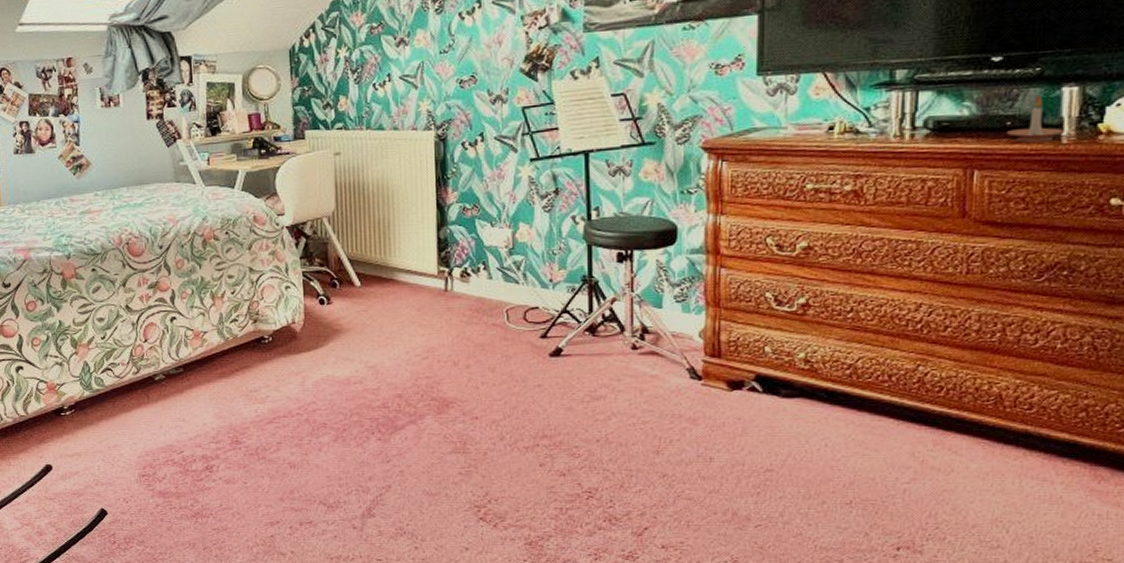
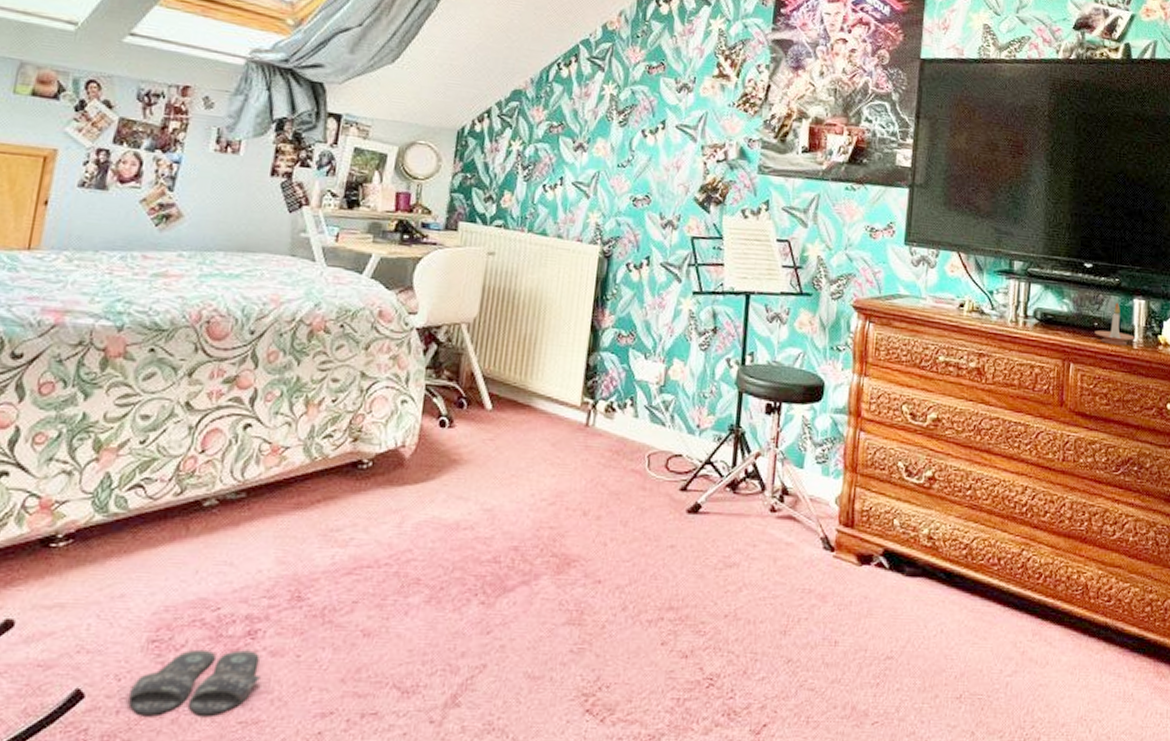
slippers: none [136,480,222,526] -> present [128,649,261,717]

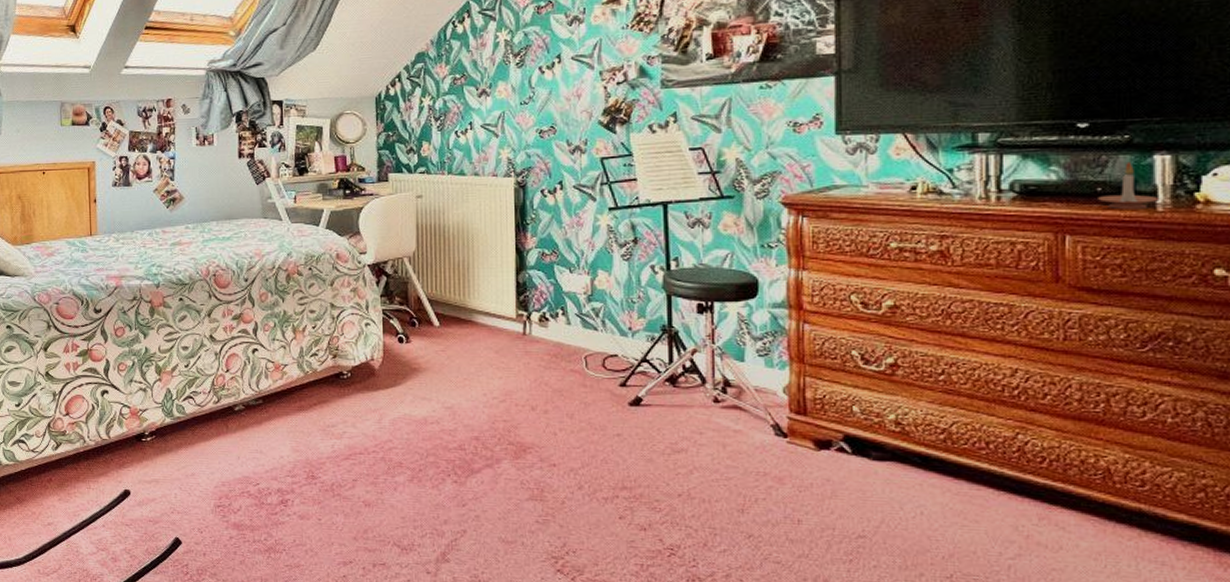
slippers: present [128,649,261,717] -> none [210,512,295,560]

